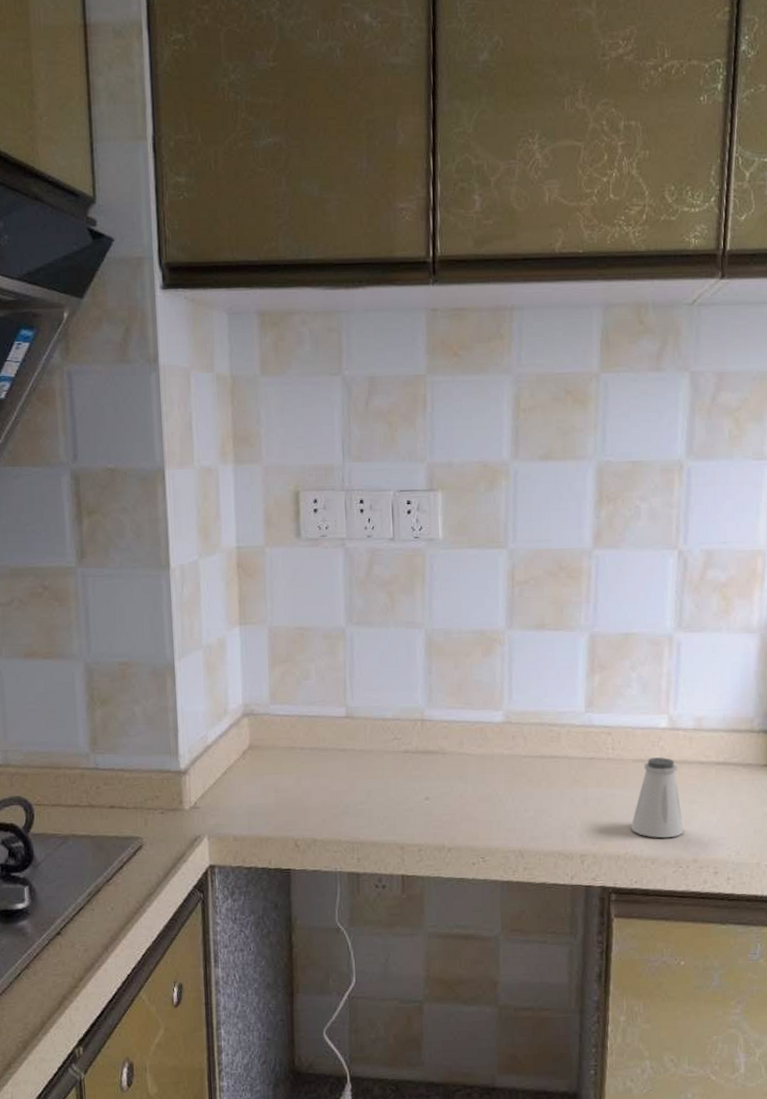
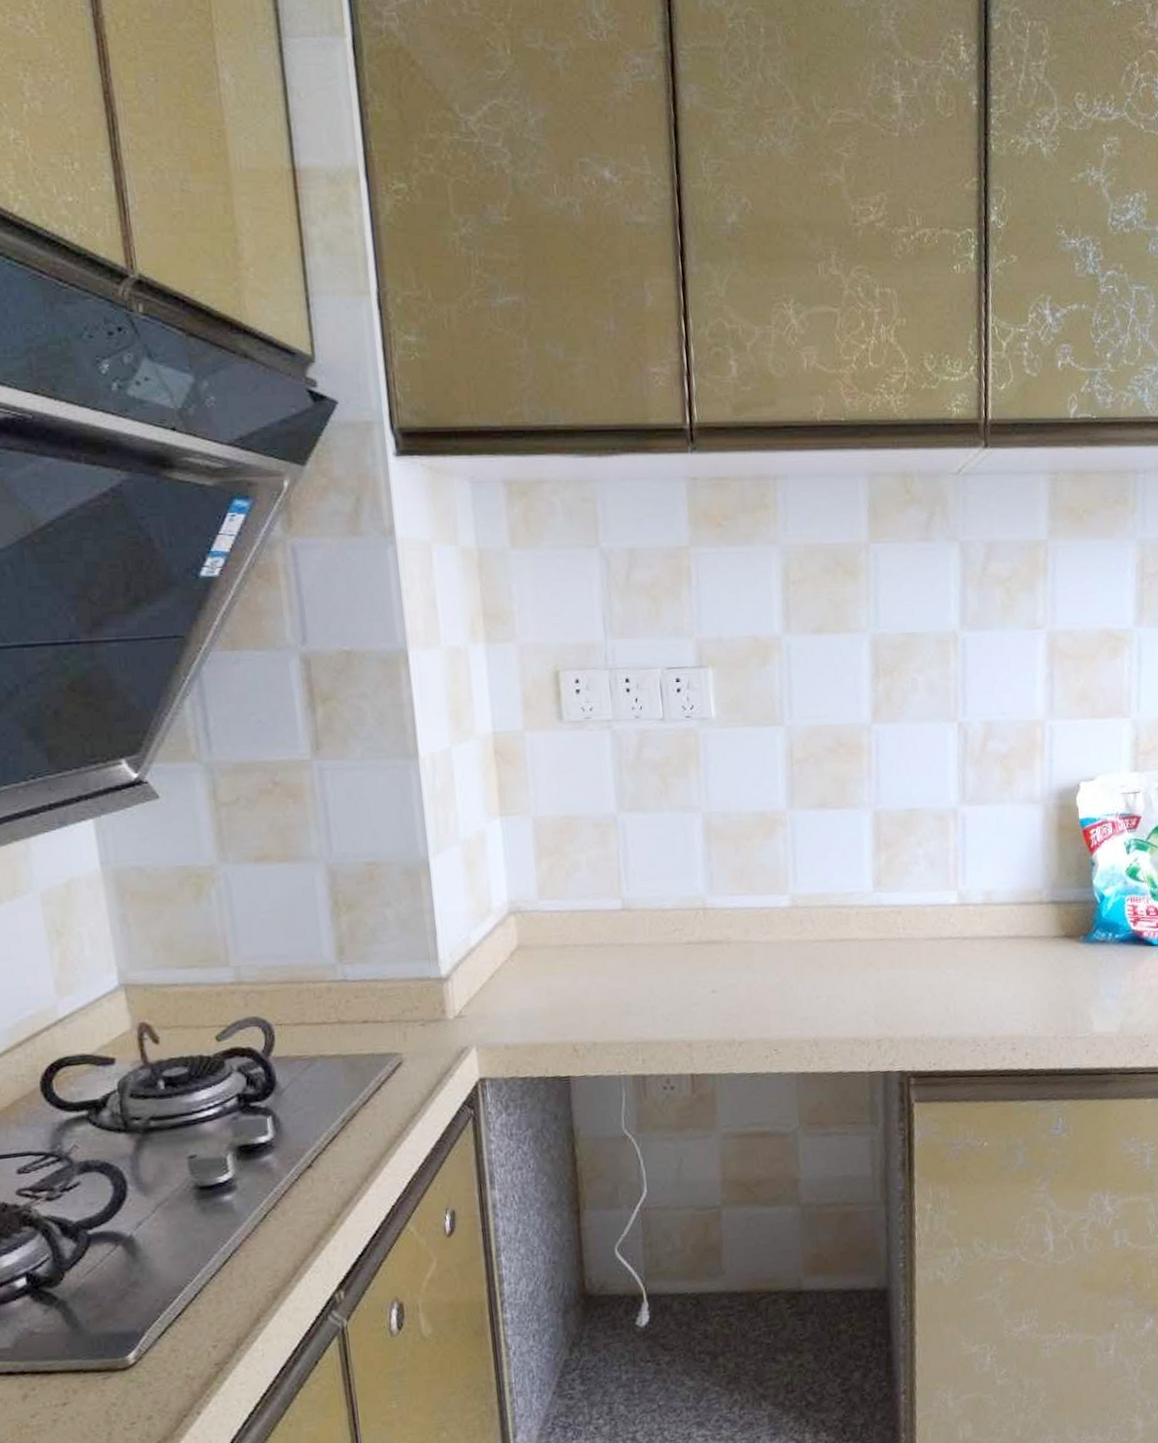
saltshaker: present [630,757,684,839] -> none [925,934,980,1018]

